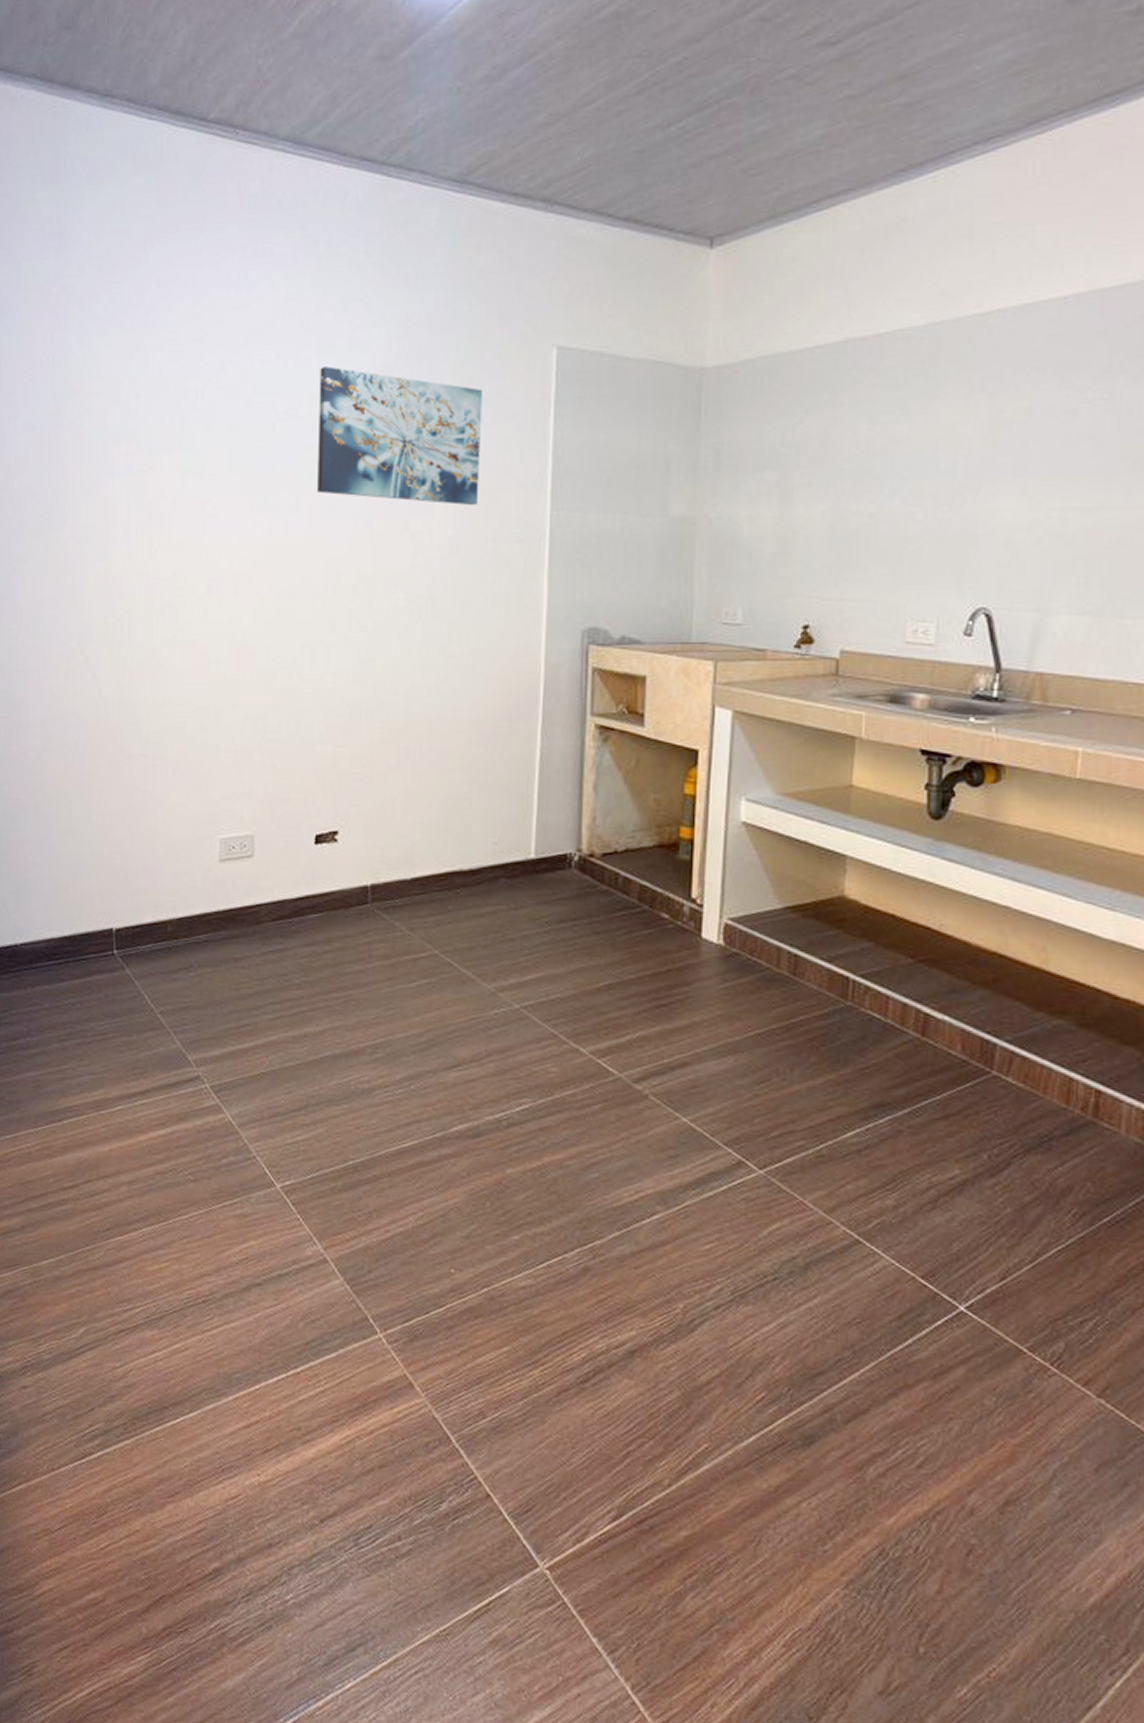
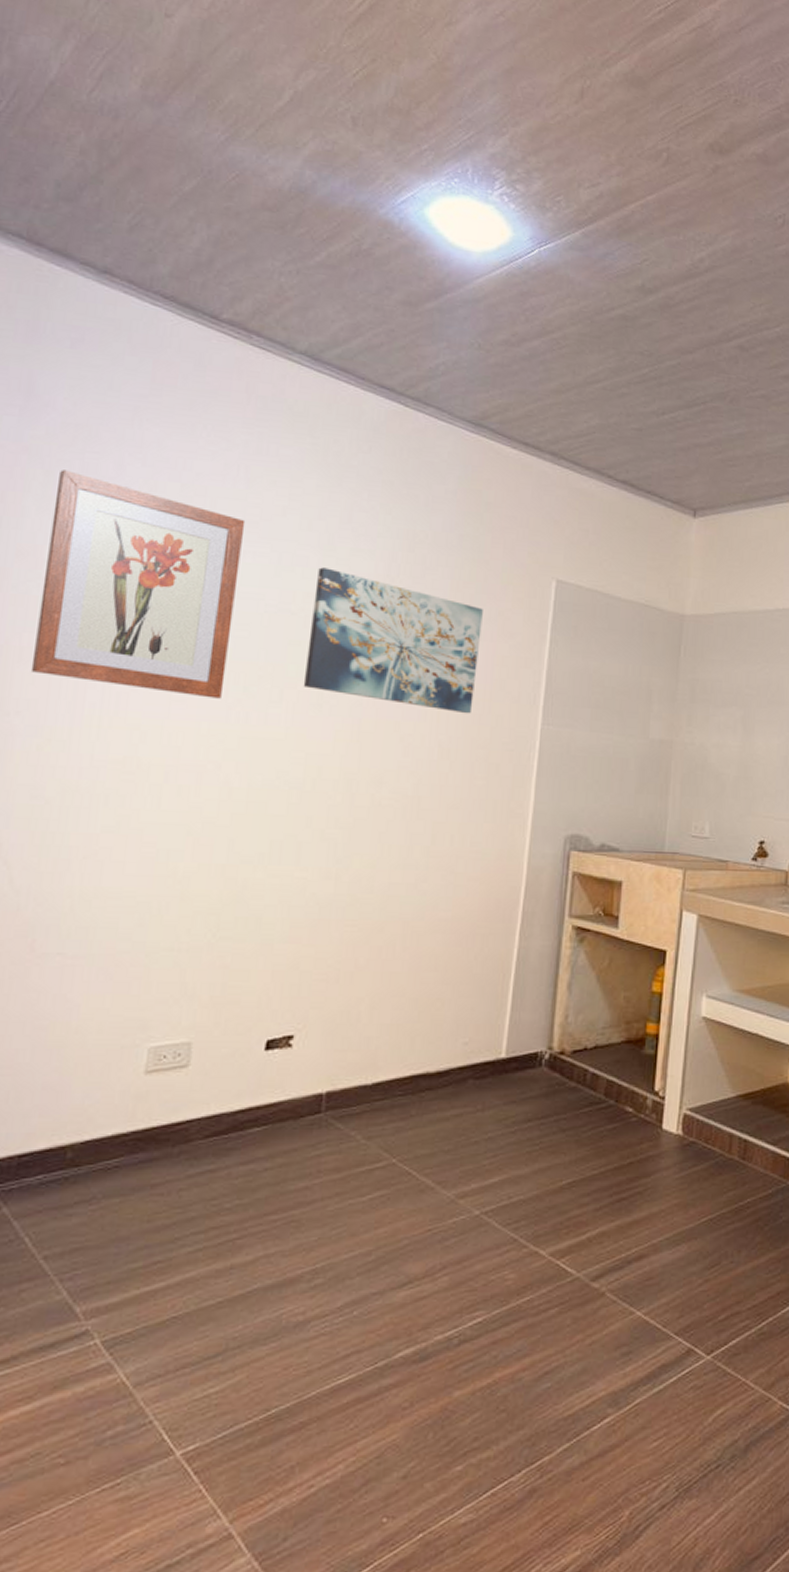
wall art: none [92,303,251,512] -> present [30,470,246,699]

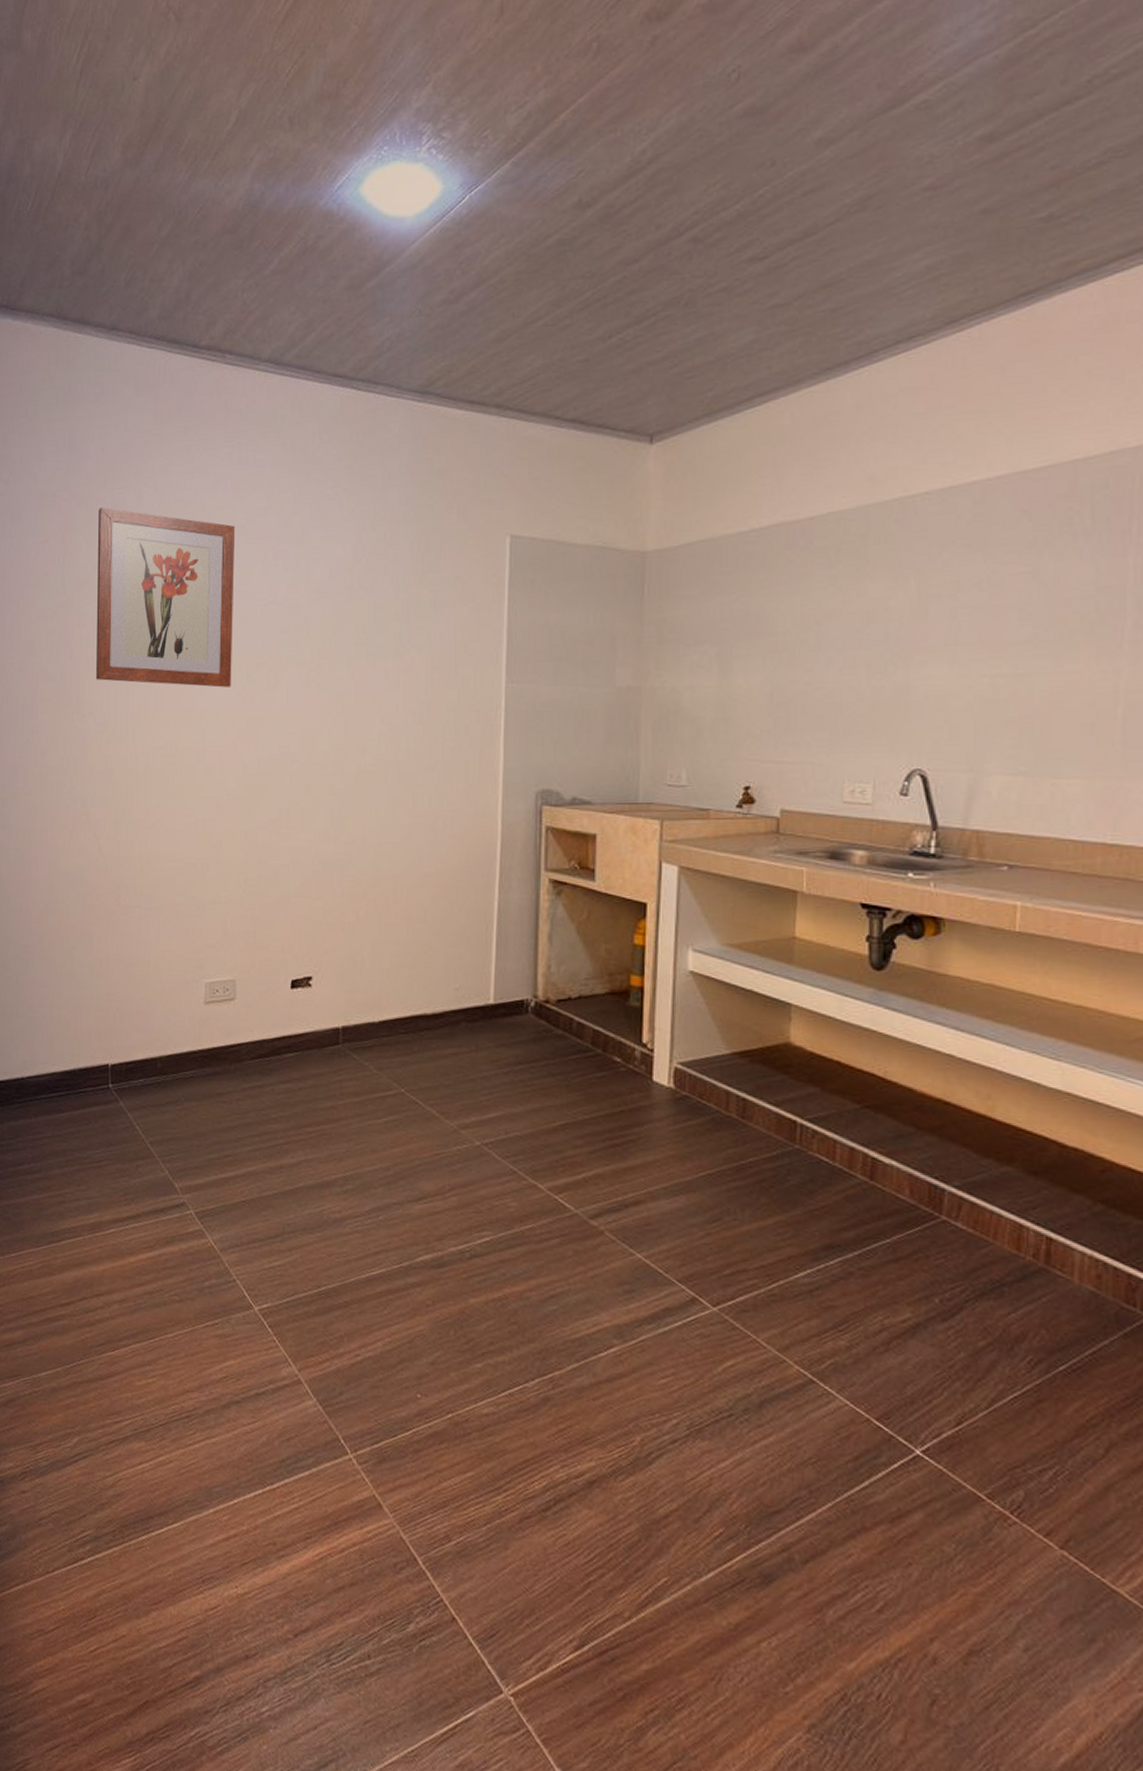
wall art: present [303,567,483,714] -> none [293,557,442,680]

